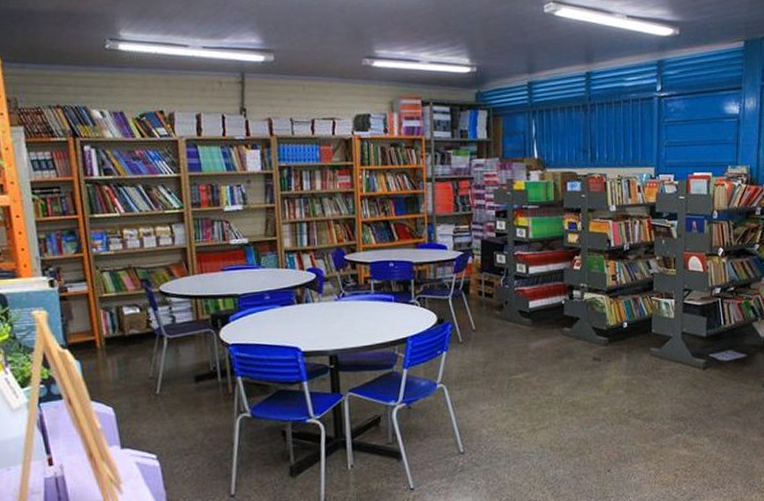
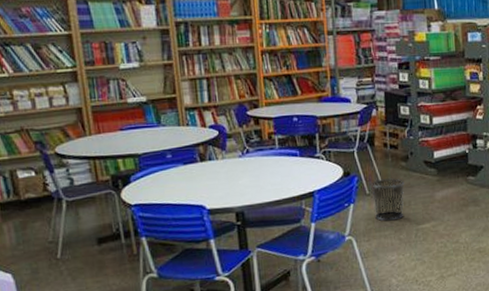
waste bin: none [464,326,498,370] -> present [370,177,405,221]

